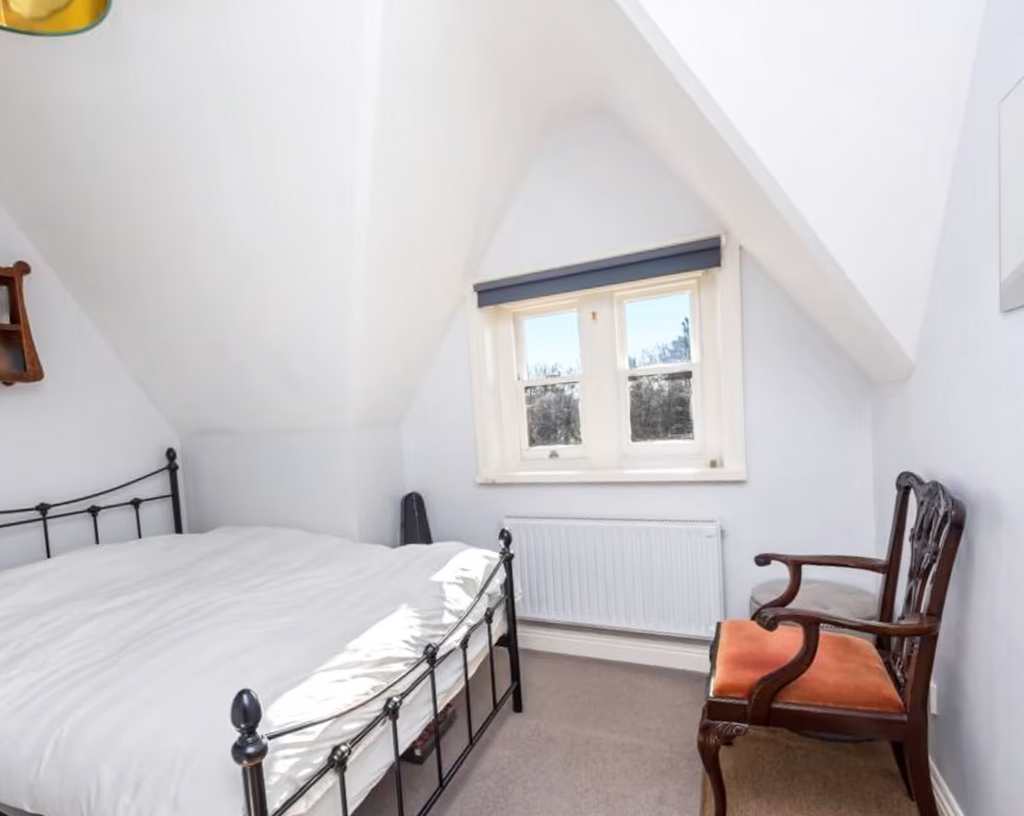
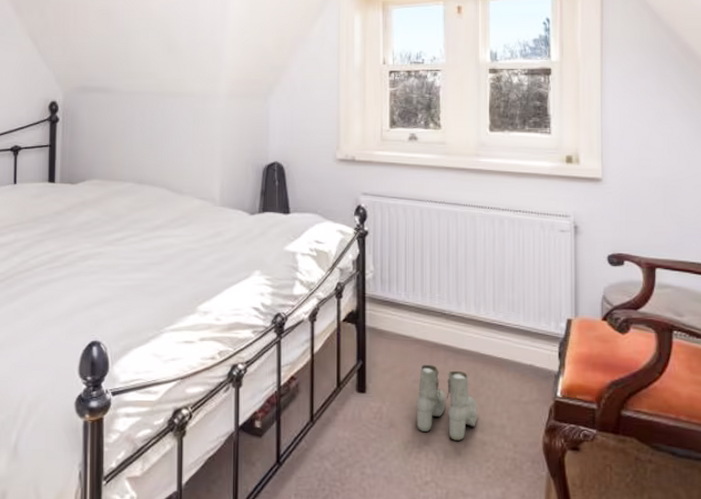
boots: none [572,679,633,748] -> present [416,365,477,441]

